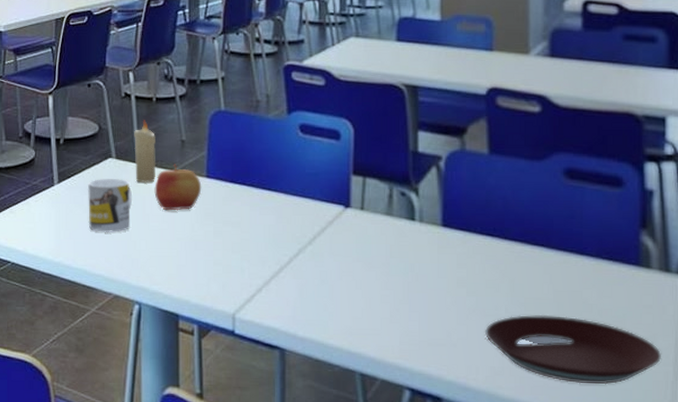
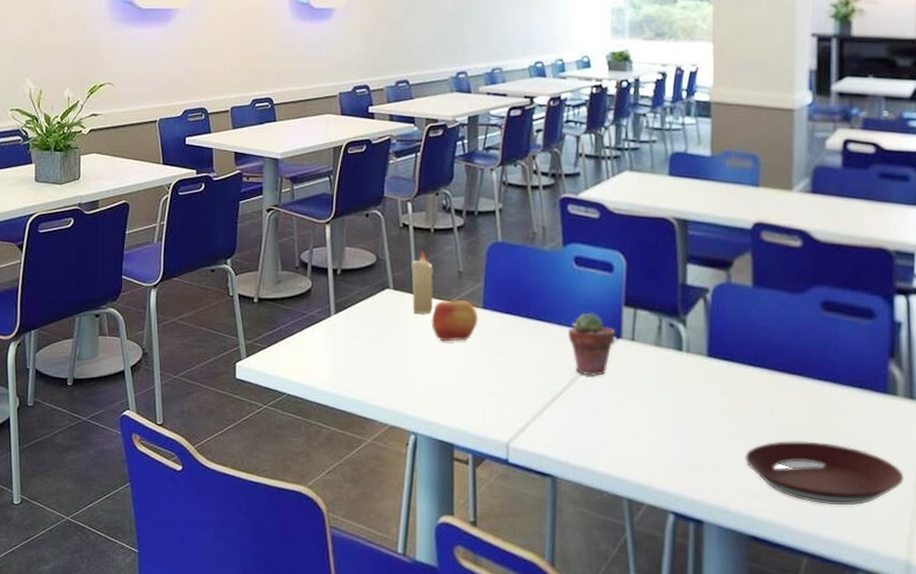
mug: present [88,179,133,233] -> none [365,310,410,364]
potted succulent: none [294,181,344,246] -> present [567,312,616,376]

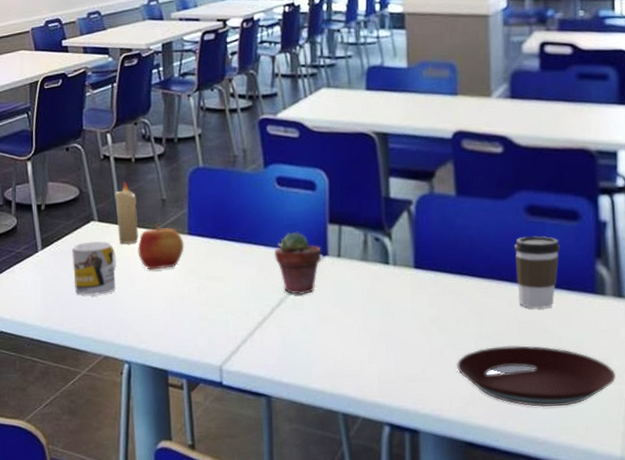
mug: none [365,310,410,364] -> present [72,241,117,296]
coffee cup: none [807,331,854,405] -> present [513,236,560,309]

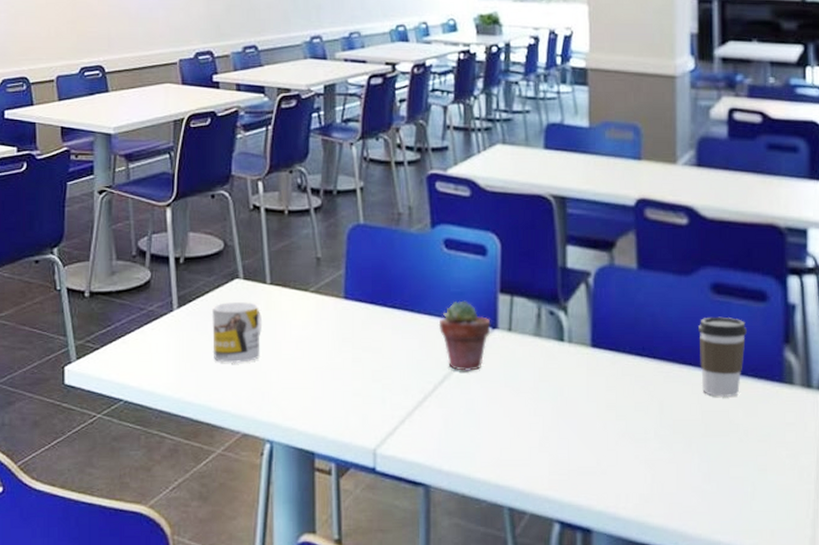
candle: present [115,181,139,244] -> none [264,235,289,306]
apple: present [138,223,184,270] -> none [287,284,339,337]
plate: present [456,345,615,407] -> none [634,436,803,507]

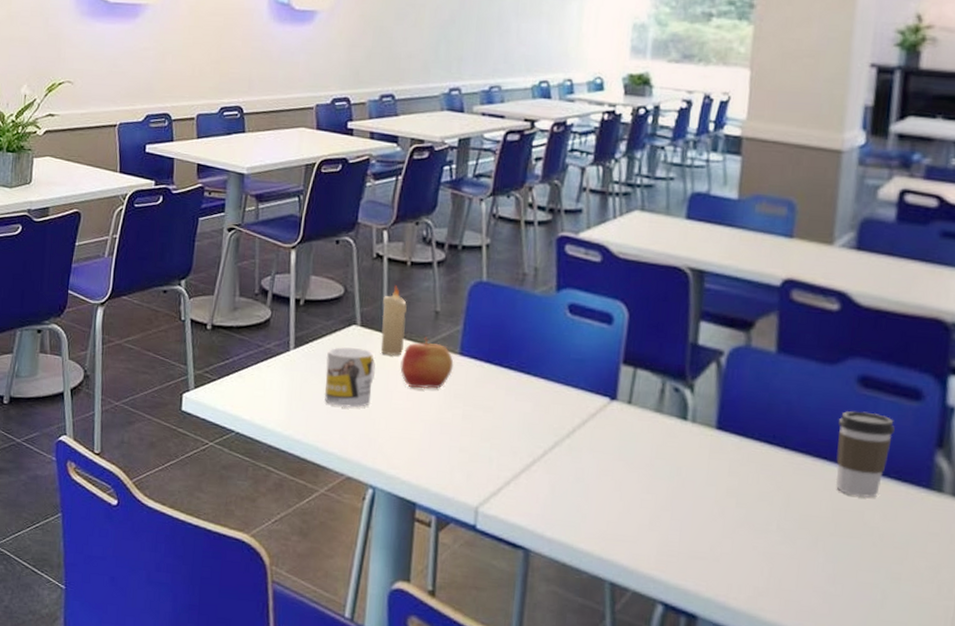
candle: none [264,235,289,306] -> present [380,285,407,356]
apple: none [287,284,339,337] -> present [400,337,454,389]
potted succulent: present [438,300,491,371] -> none [554,367,610,440]

